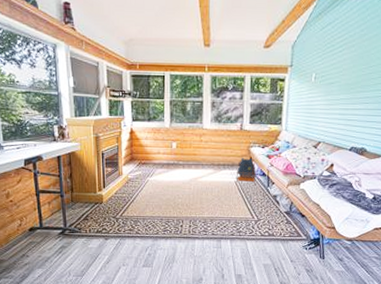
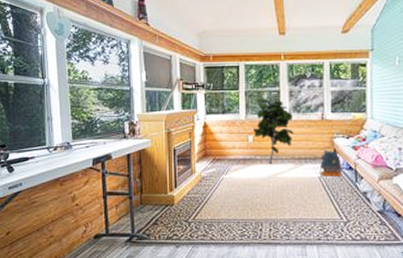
indoor plant: none [176,107,215,169] -> present [252,98,294,164]

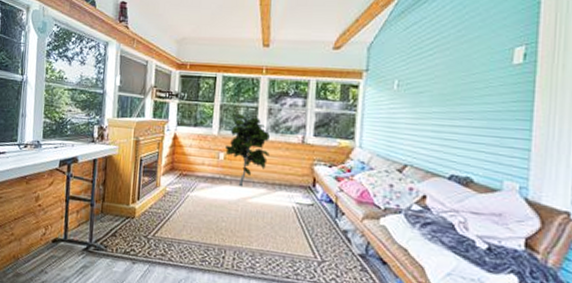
backpack: present [319,149,341,181] -> none [293,177,321,214]

